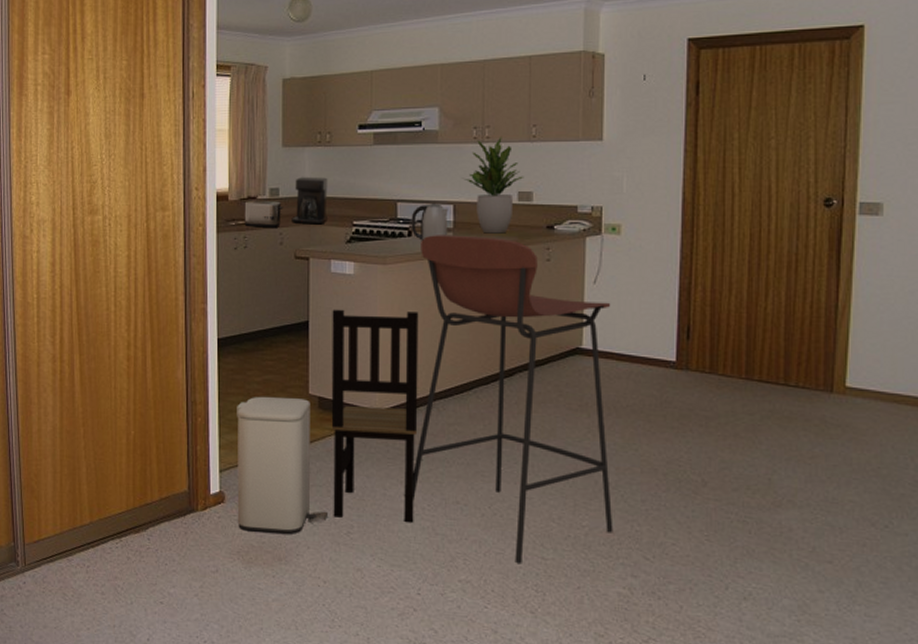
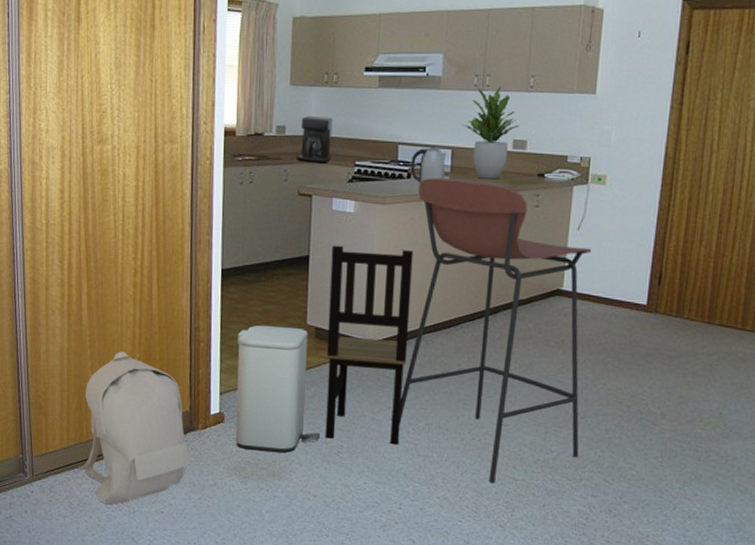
backpack: none [72,429,191,596] -> present [78,352,191,505]
toaster: present [244,200,283,229] -> none [250,136,289,165]

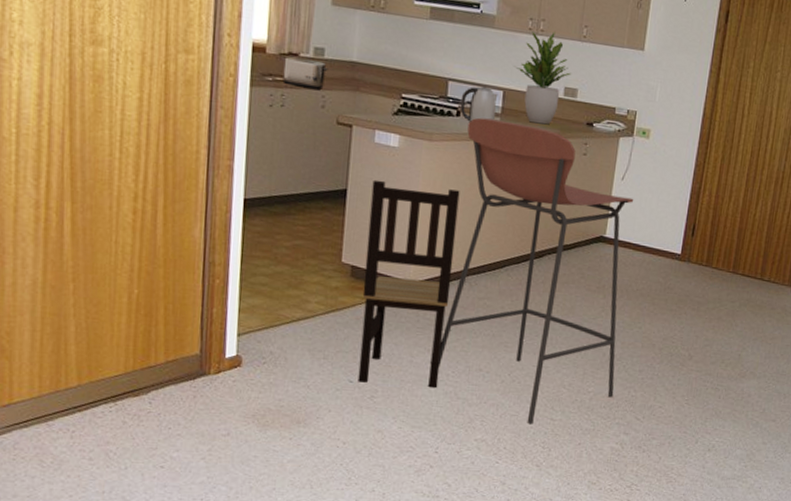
backpack: present [78,352,191,505] -> none [52,286,200,461]
pedal bin: present [235,325,321,453] -> none [254,261,353,398]
toaster: none [250,136,289,165] -> present [282,56,328,90]
coffee maker: present [296,115,333,163] -> none [336,39,379,93]

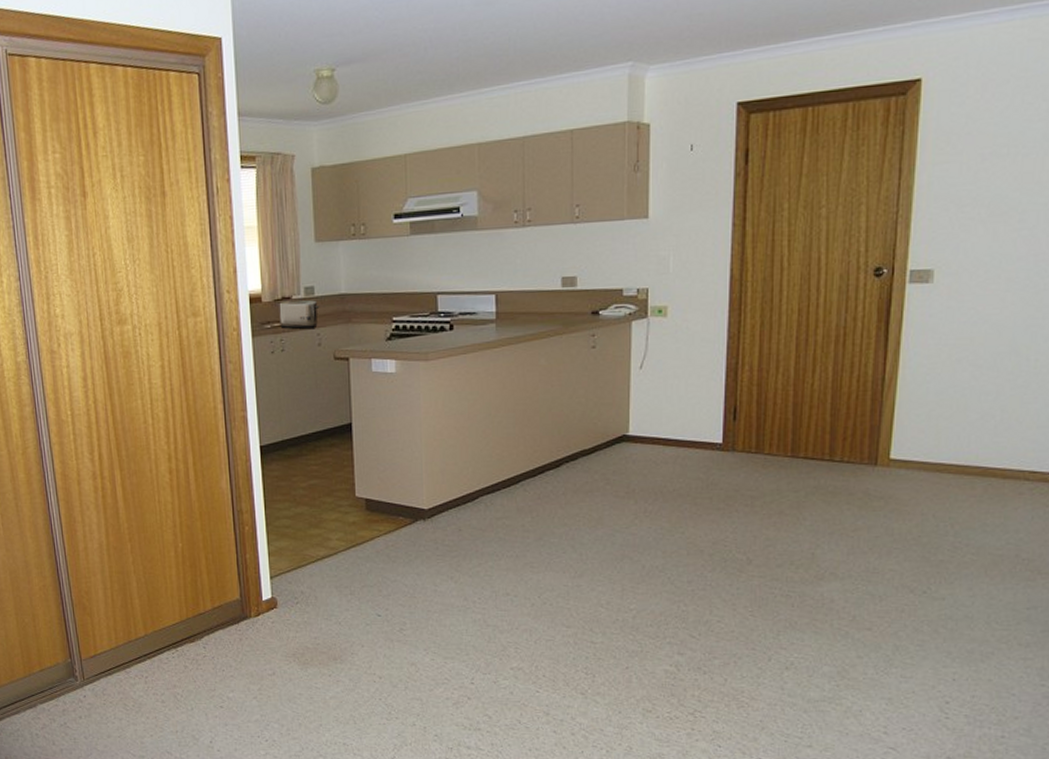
dining chair: present [357,179,460,387] -> none [375,407,466,616]
bar stool: present [438,117,634,424] -> none [463,326,660,648]
kettle: present [460,87,498,122] -> none [452,294,491,334]
potted plant: present [514,31,572,125] -> none [503,219,568,323]

